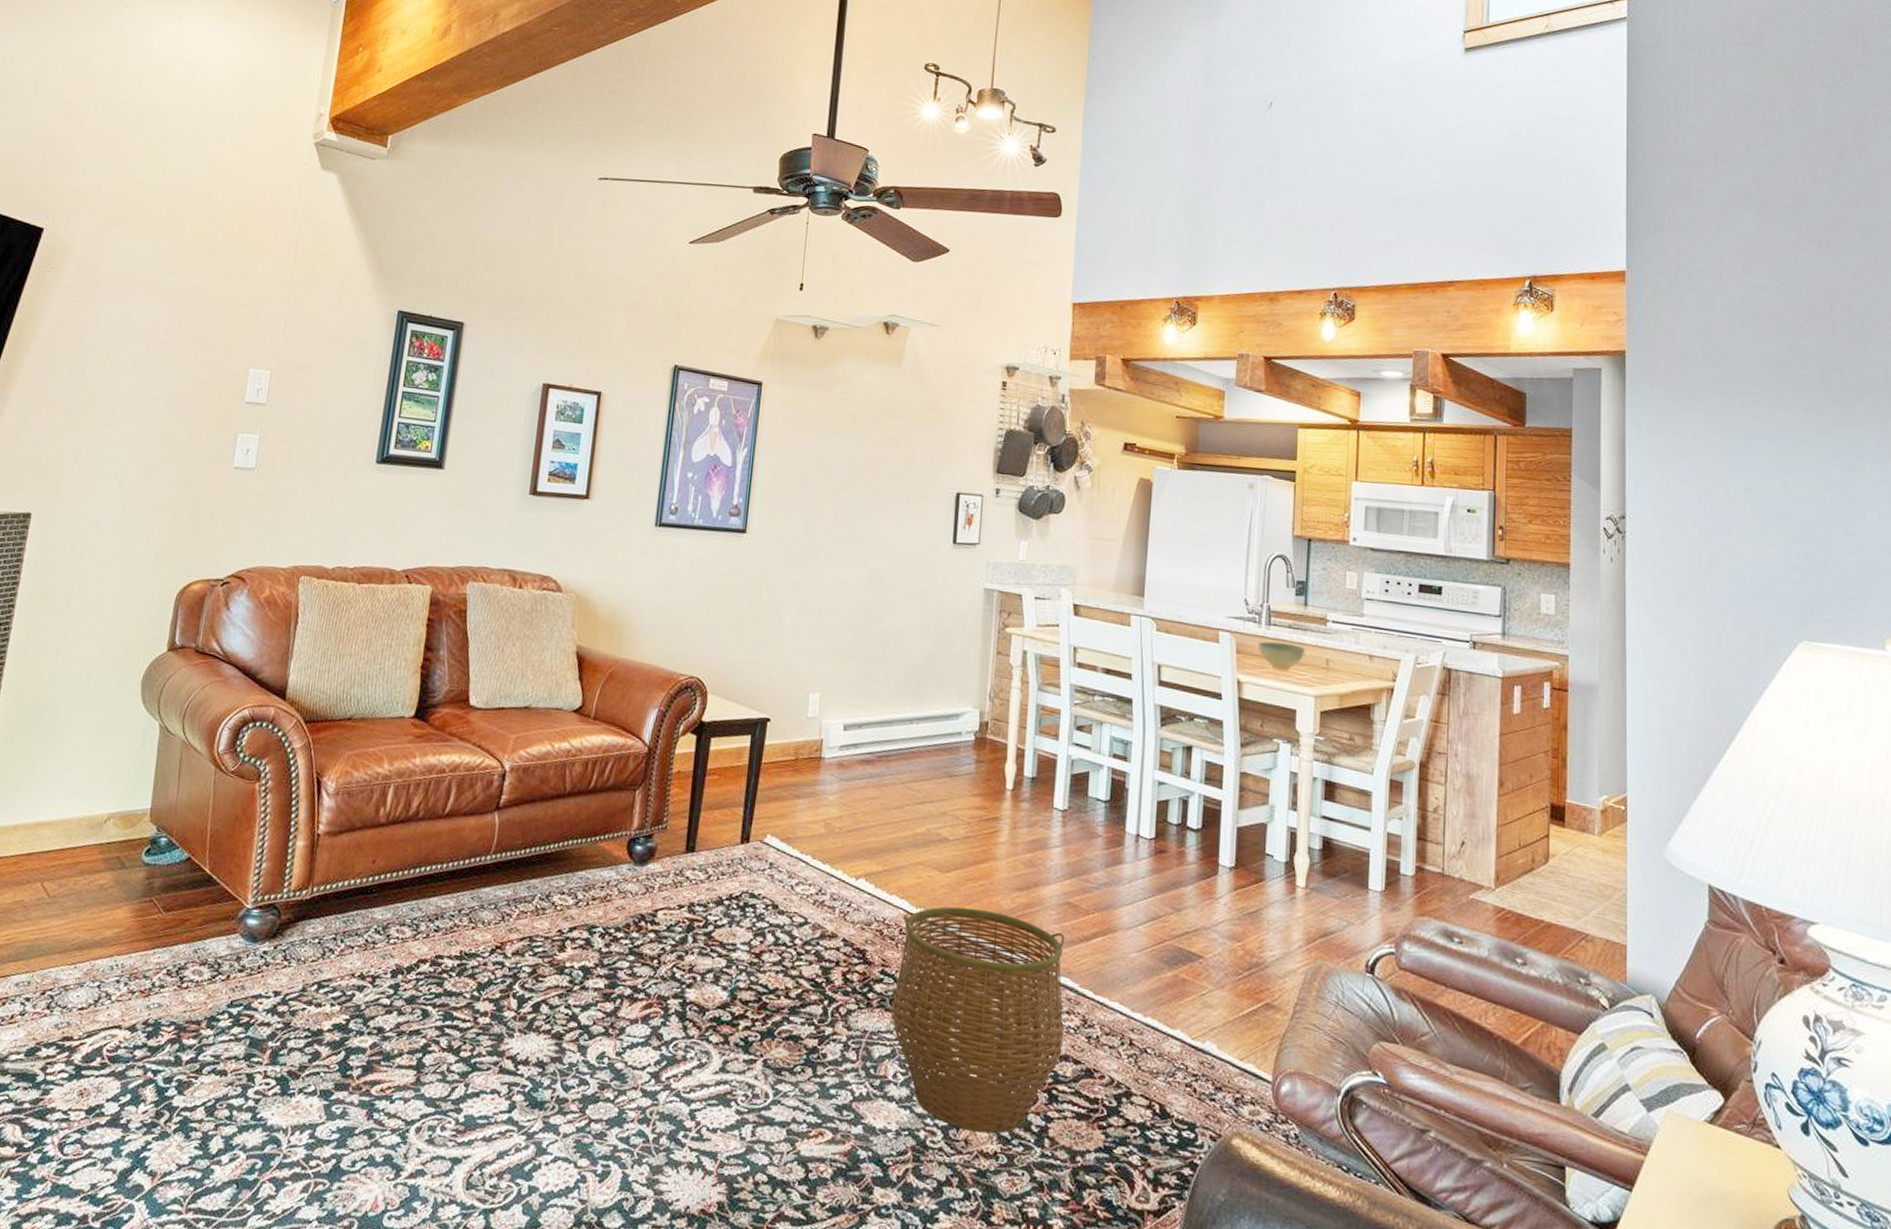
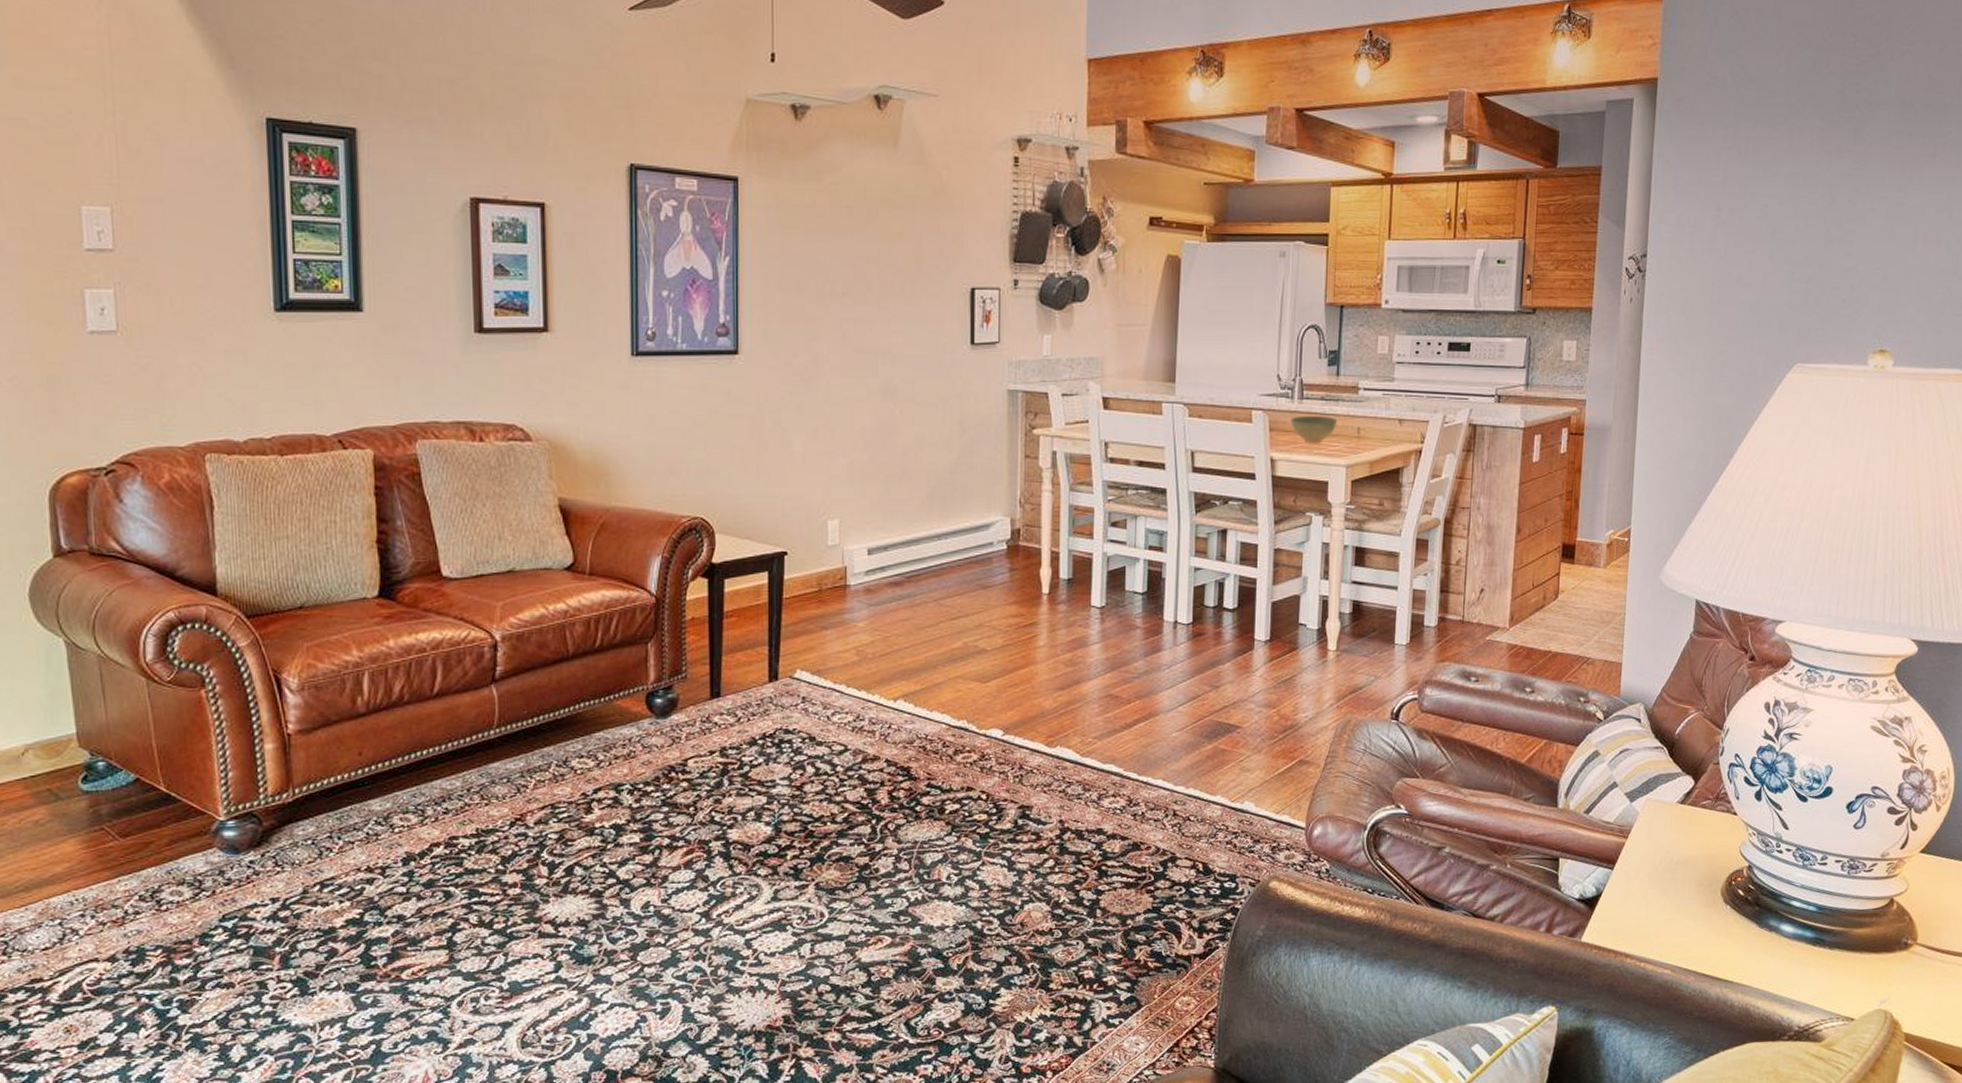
basket: present [891,906,1065,1134] -> none [940,712,1111,915]

